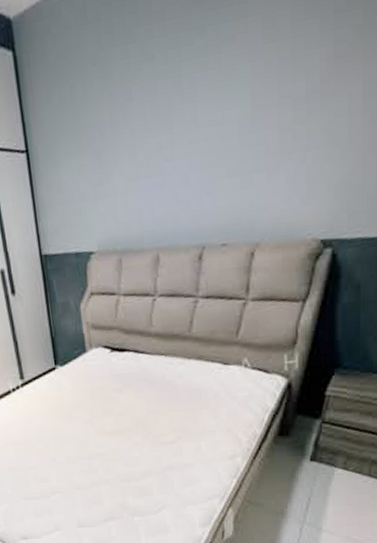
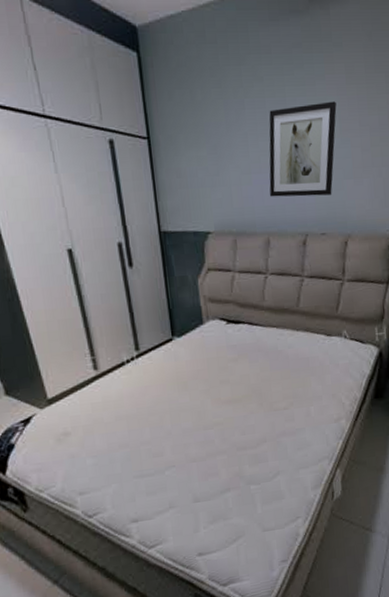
wall art: none [160,70,248,206] -> present [269,101,337,197]

